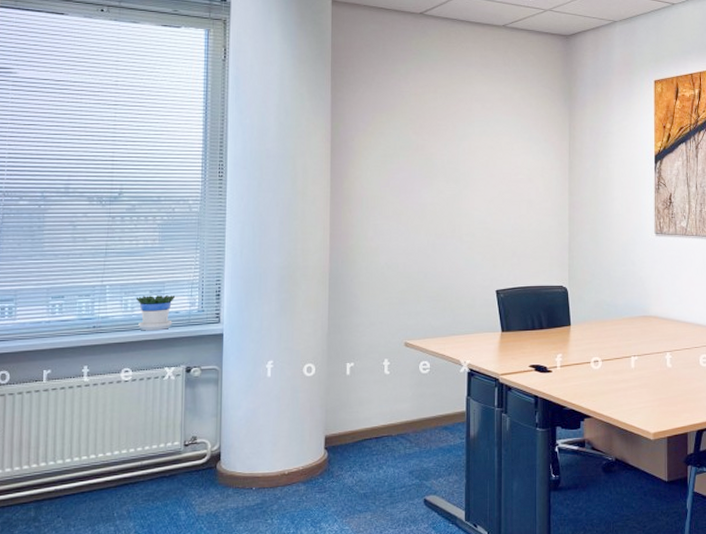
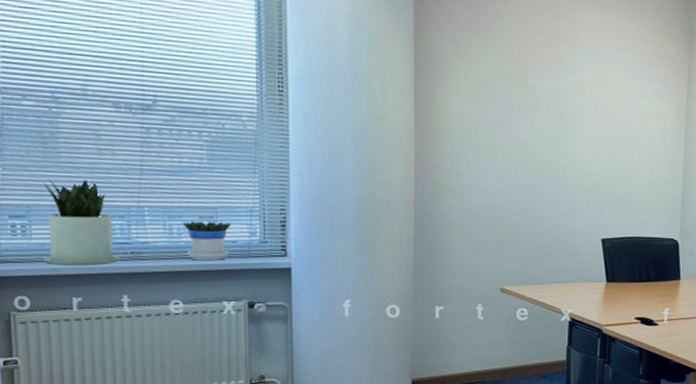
planter: none [23,264,84,342] -> present [42,178,120,266]

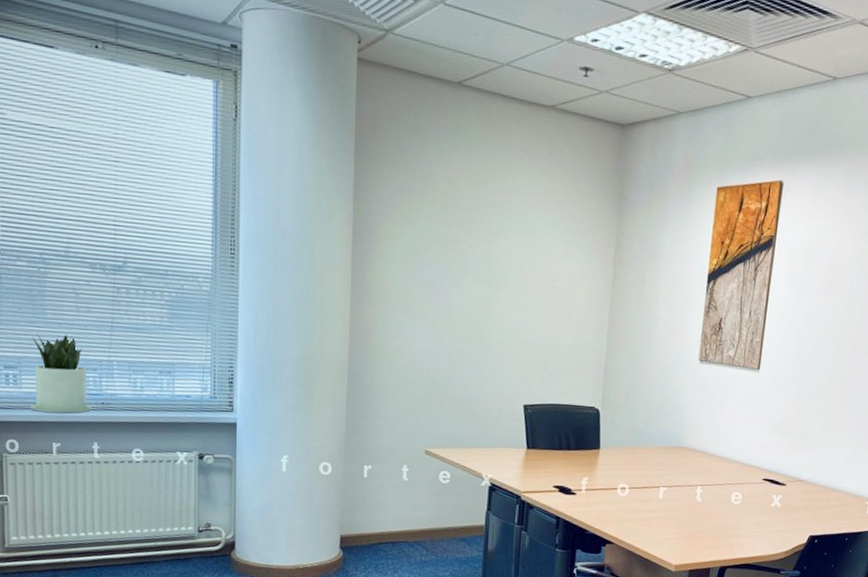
flowerpot: present [184,221,230,261] -> none [146,376,185,414]

